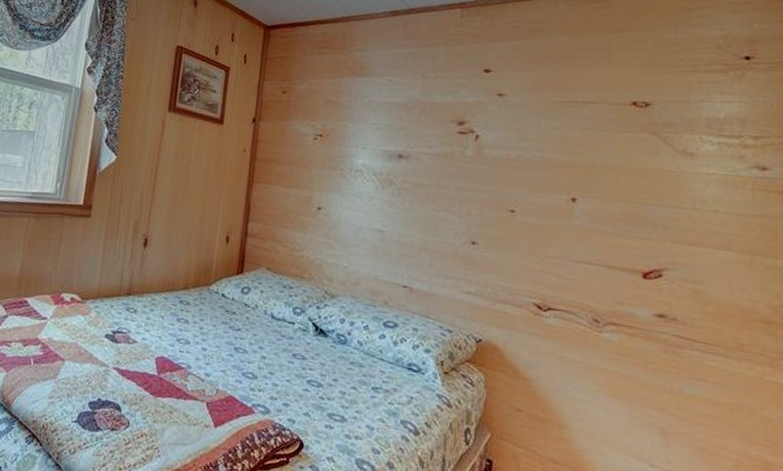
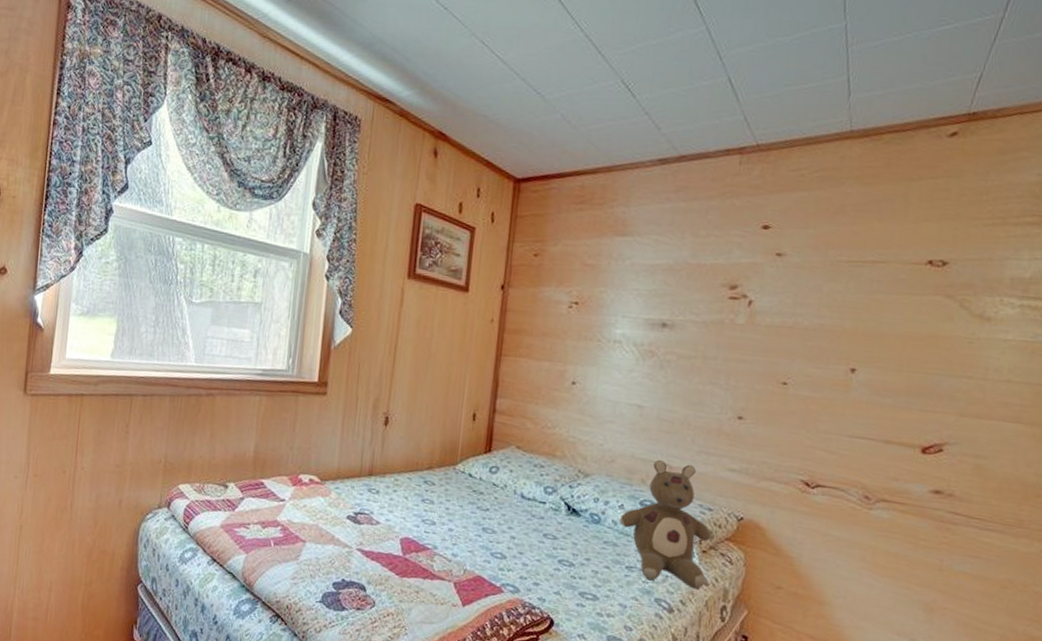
stuffed bear: none [364,282,453,411] -> present [619,459,712,589]

